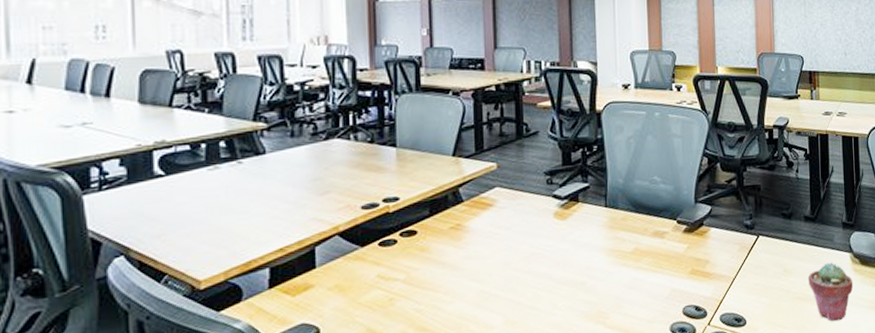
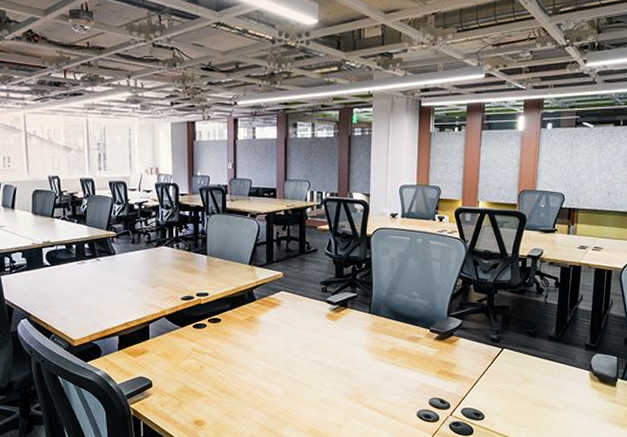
potted succulent: present [807,262,854,321] -> none [545,377,590,427]

